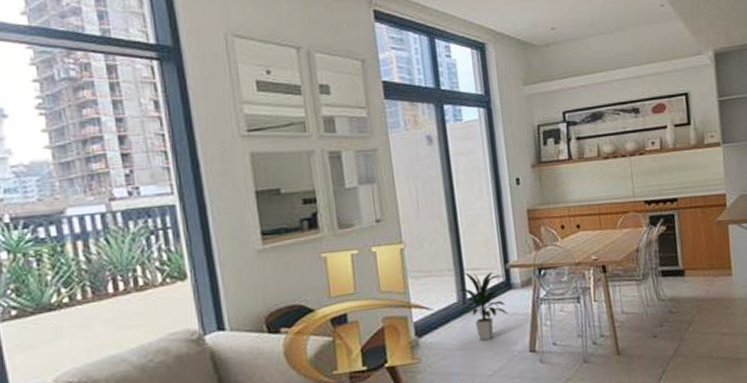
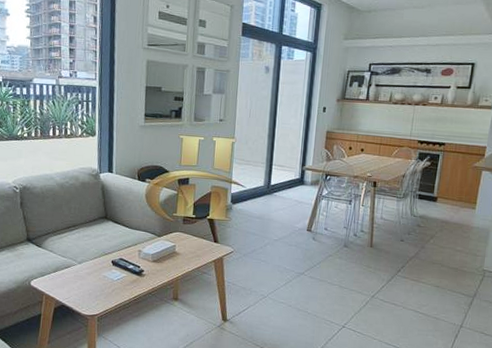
indoor plant: present [457,272,508,341] -> none [263,167,300,216]

